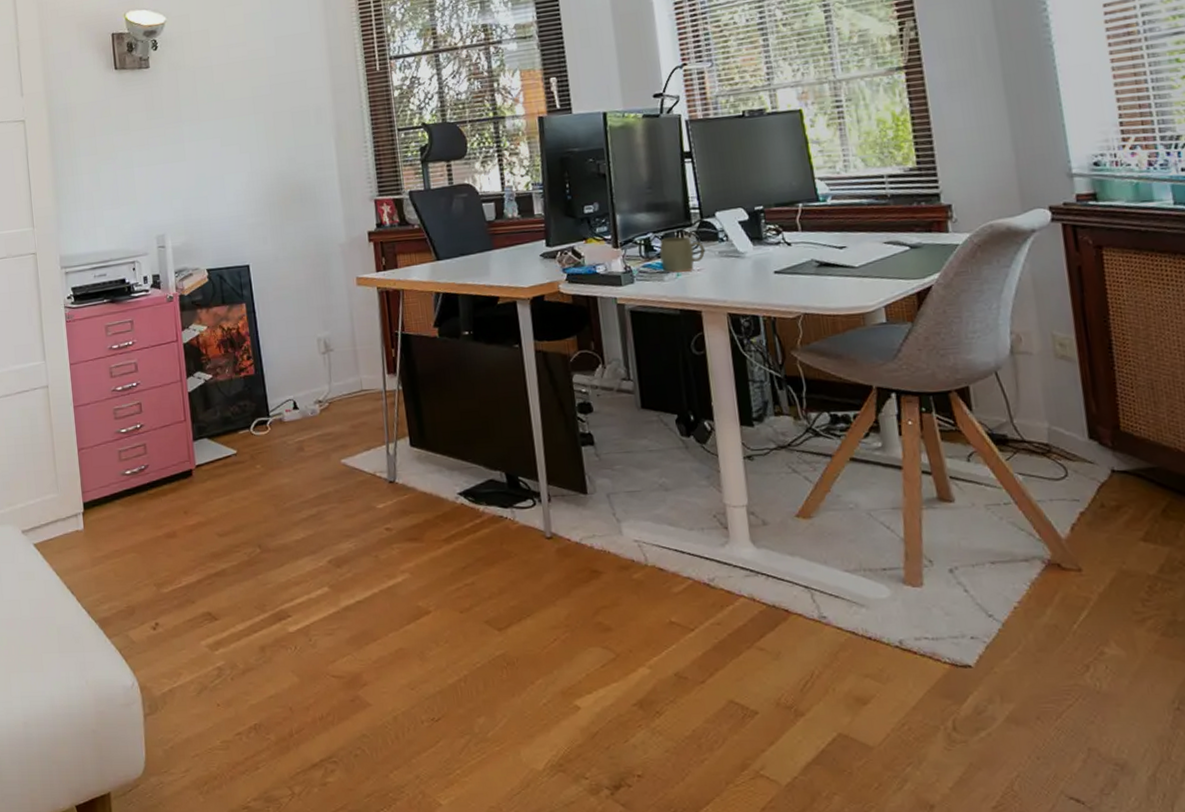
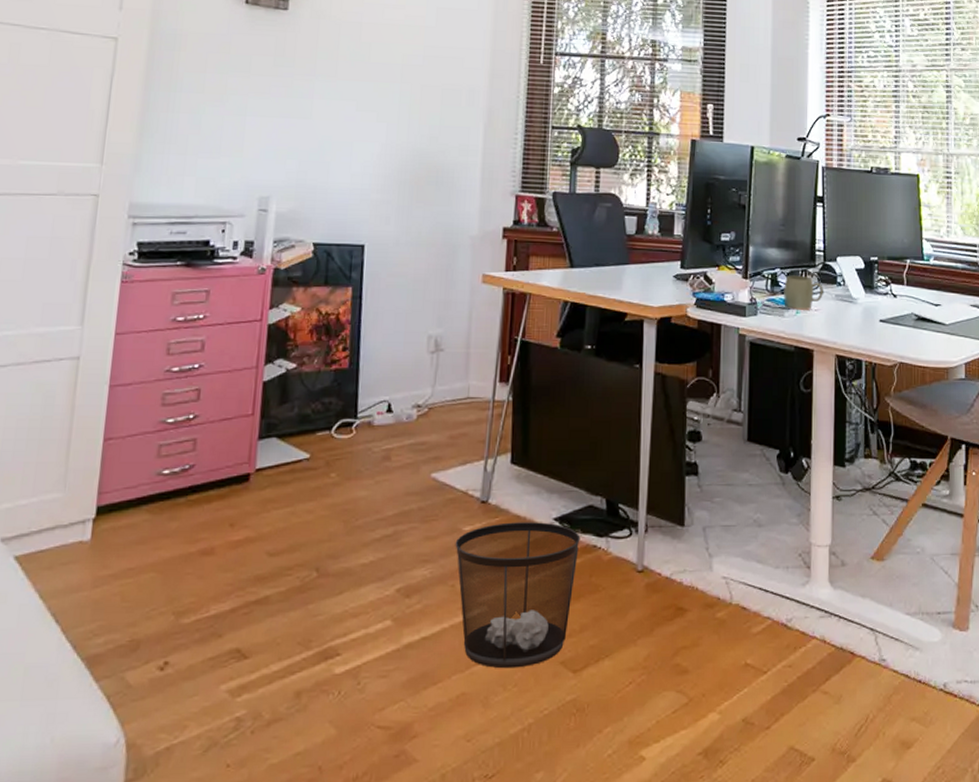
waste bin: none [372,497,487,628] -> present [455,522,580,669]

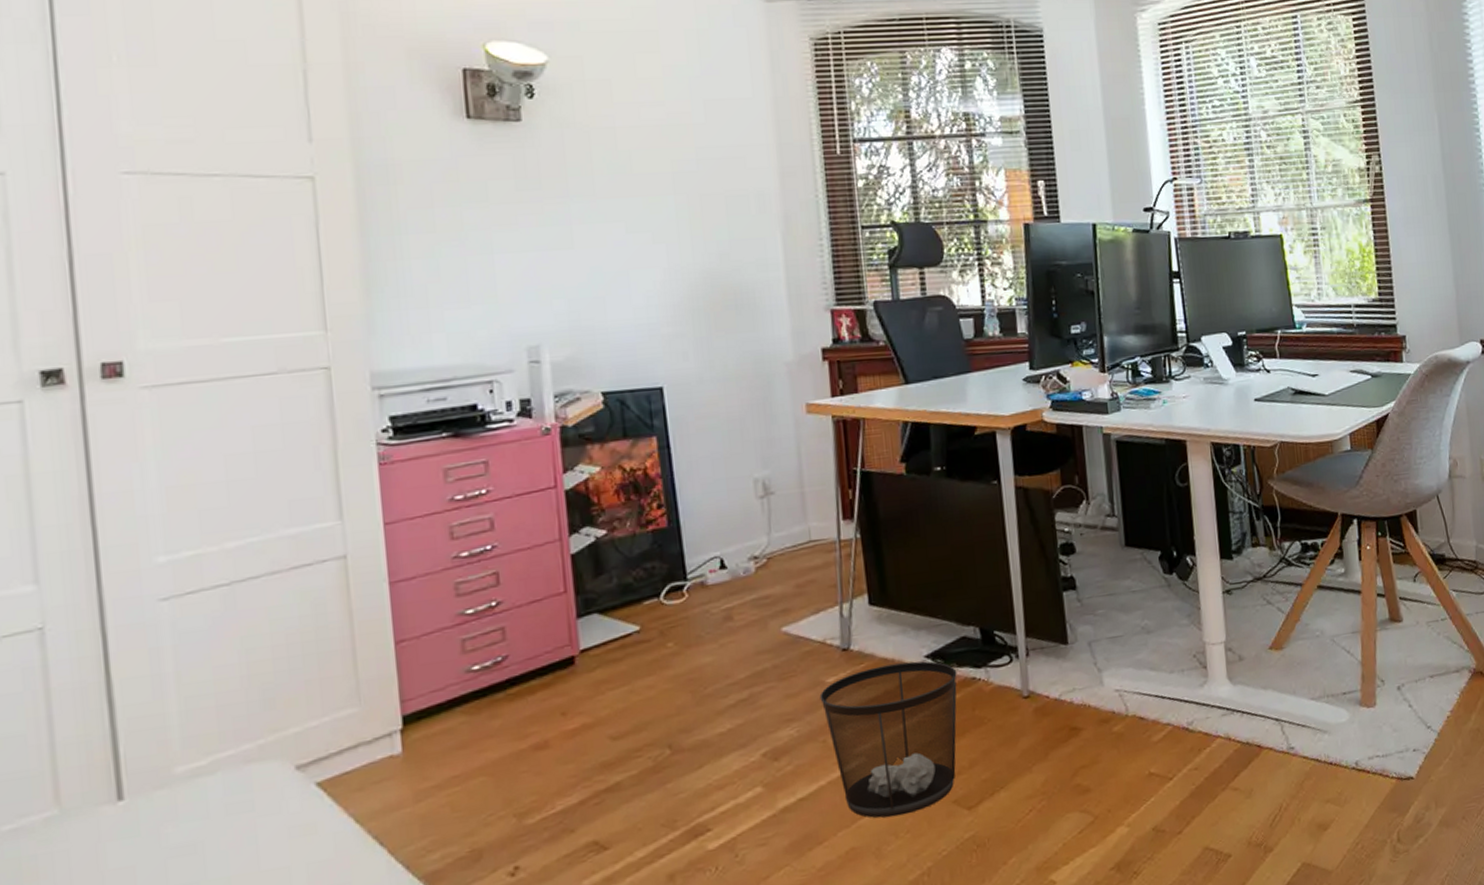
mug: present [784,275,823,310] -> none [1146,361,1191,400]

